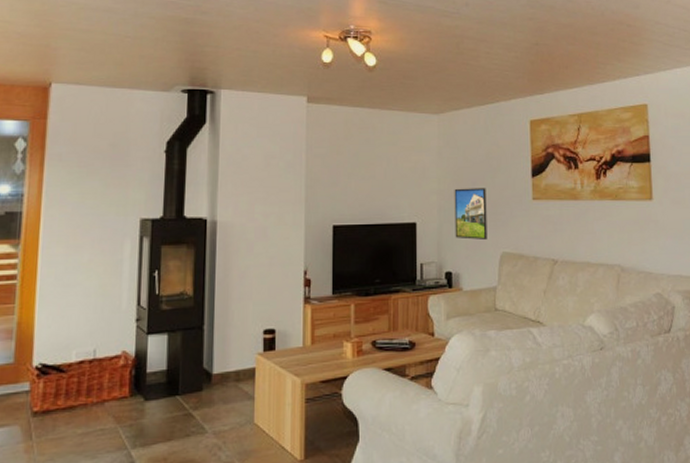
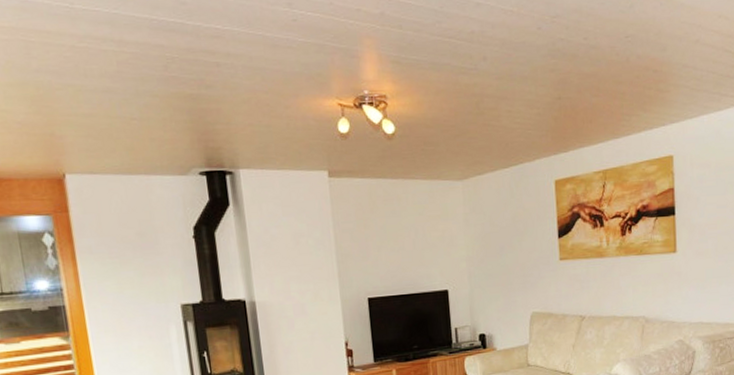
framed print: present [454,188,487,241] -> none [483,252,517,303]

